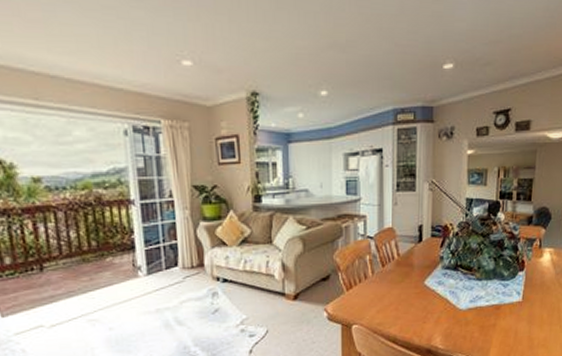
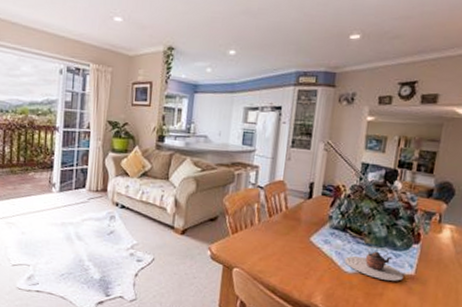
teapot: none [459,280,512,311] -> present [344,246,403,281]

